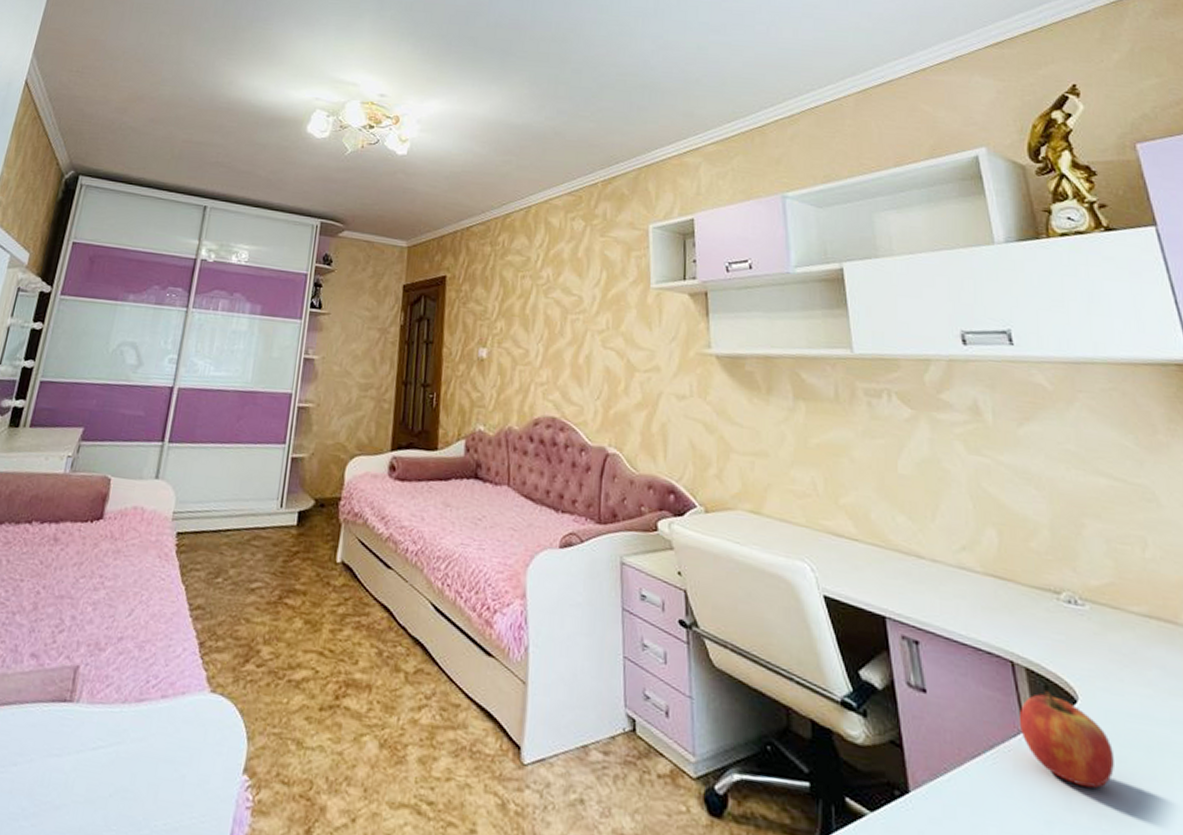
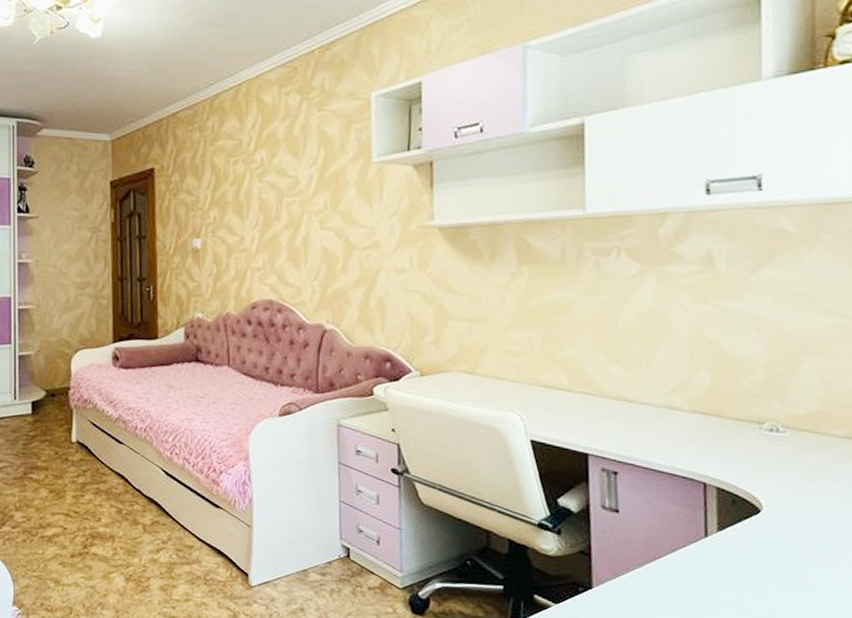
apple: present [1018,691,1114,788] -> none [702,505,787,577]

